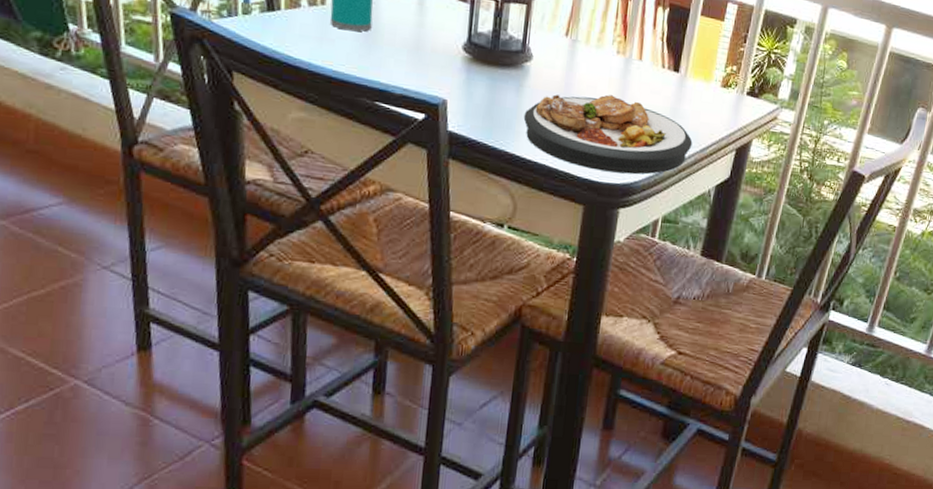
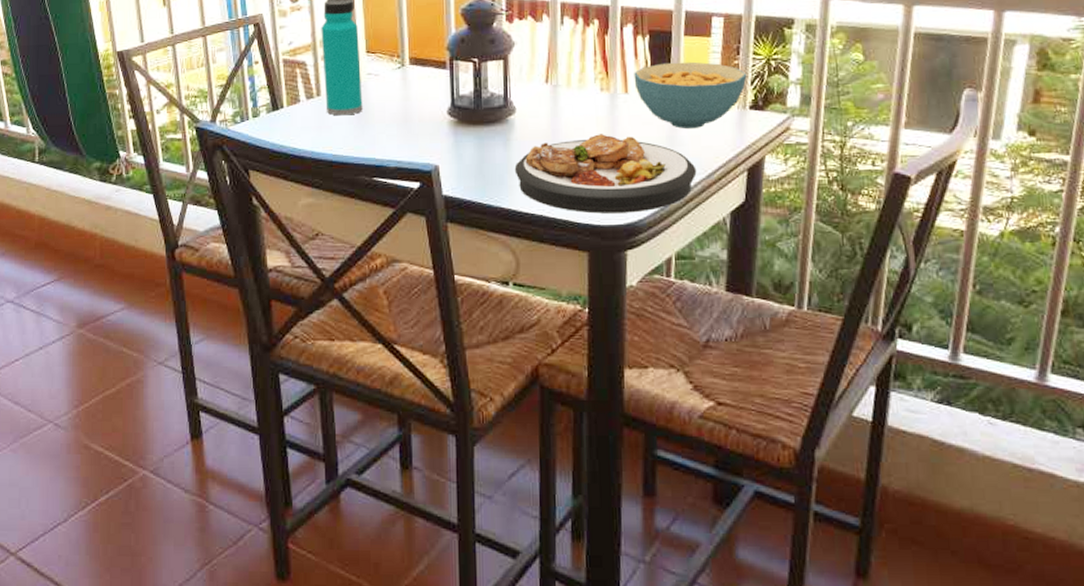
cereal bowl: none [649,37,750,105] -> present [634,61,747,129]

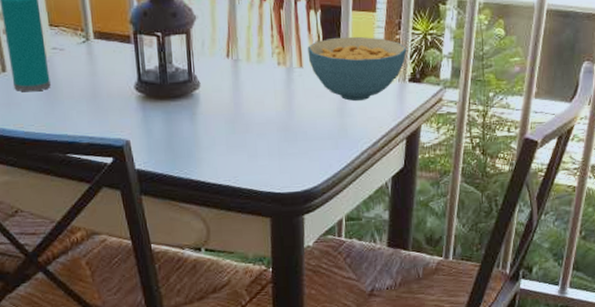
plate: present [514,134,697,214] -> none [201,107,363,182]

